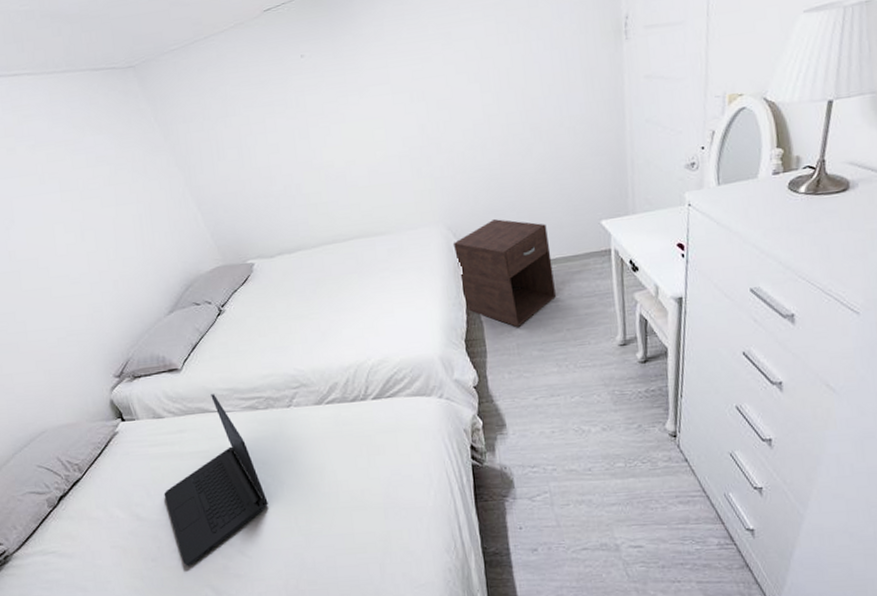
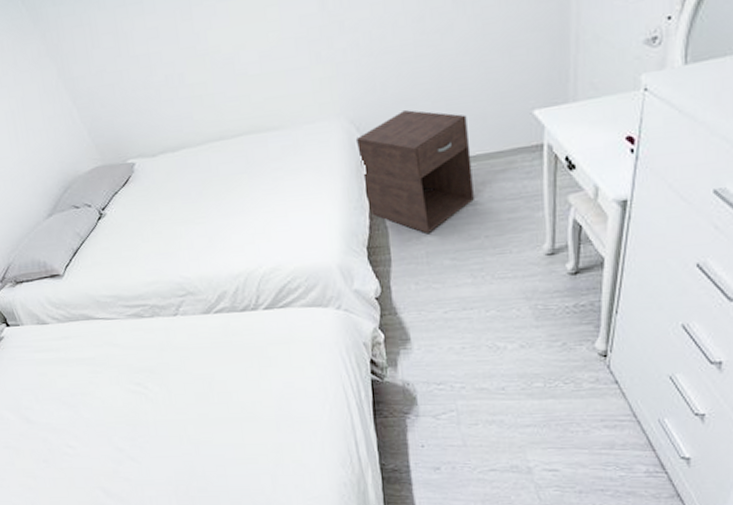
laptop: present [164,394,268,566] -> none [52,301,156,469]

